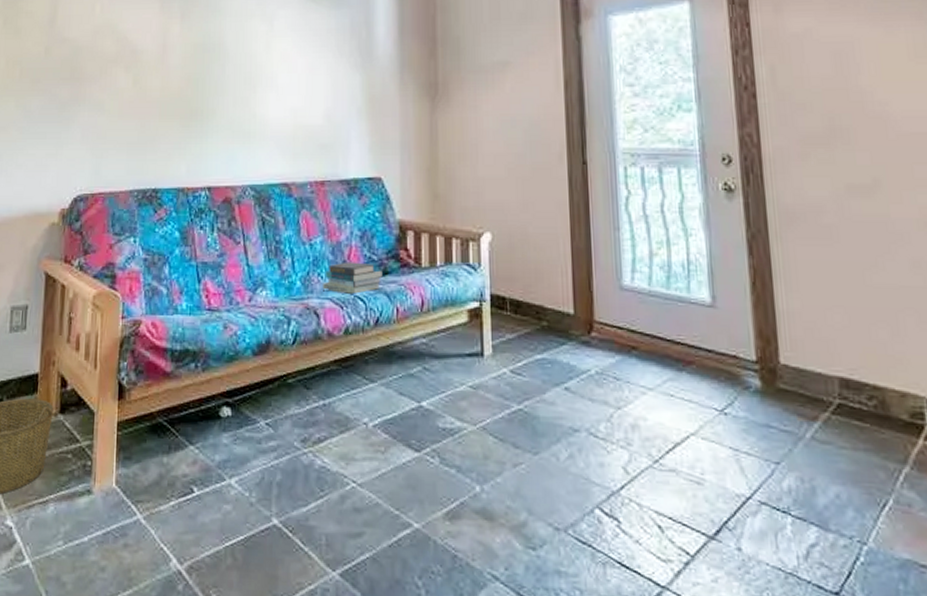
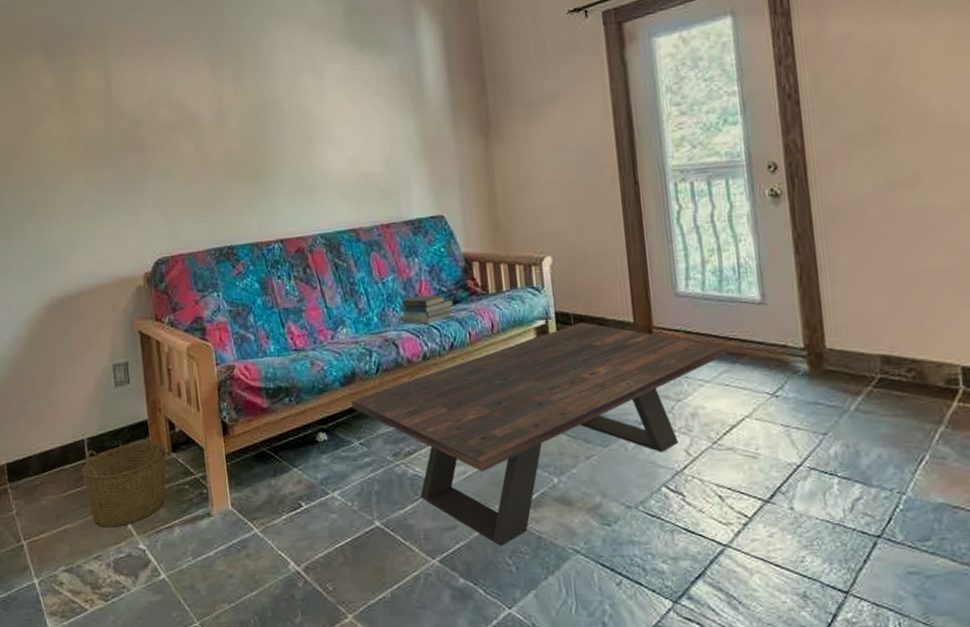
coffee table: none [262,308,673,563] -> present [351,322,728,546]

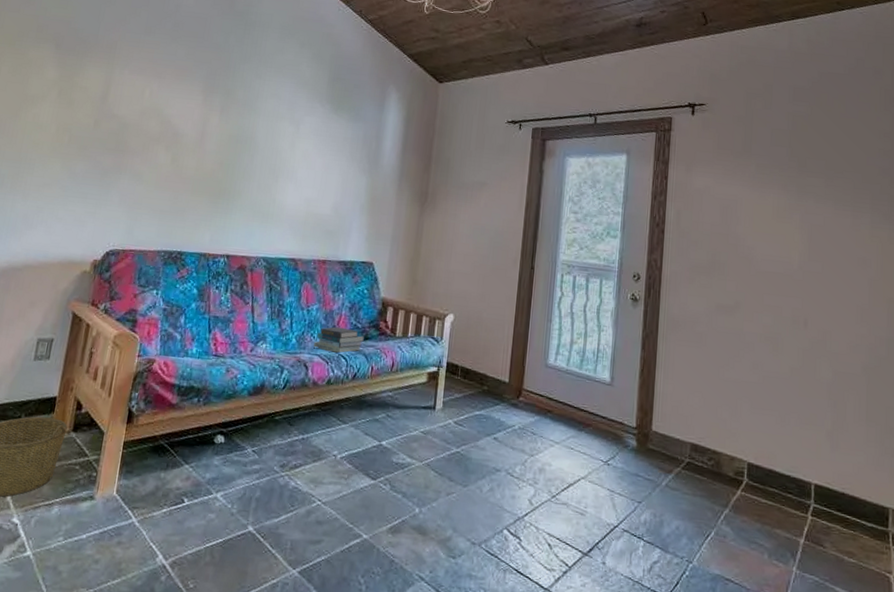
coffee table: present [351,322,728,546] -> none [253,374,577,565]

